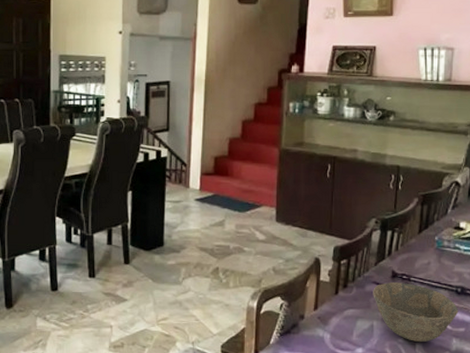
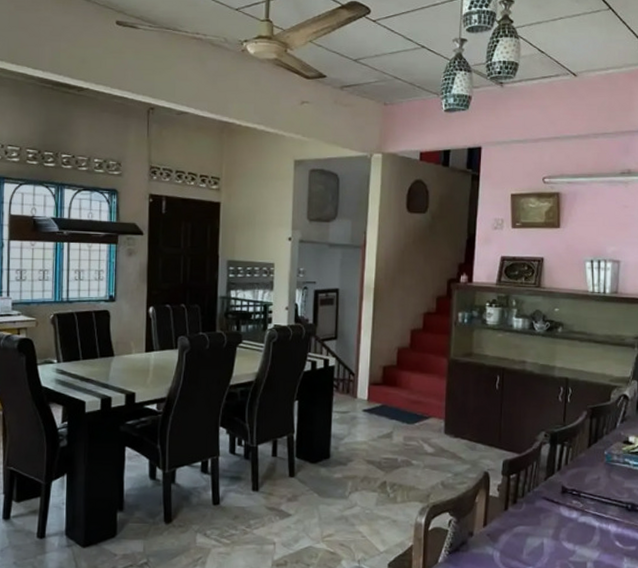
bowl: present [373,282,459,343] -> none [543,498,629,562]

